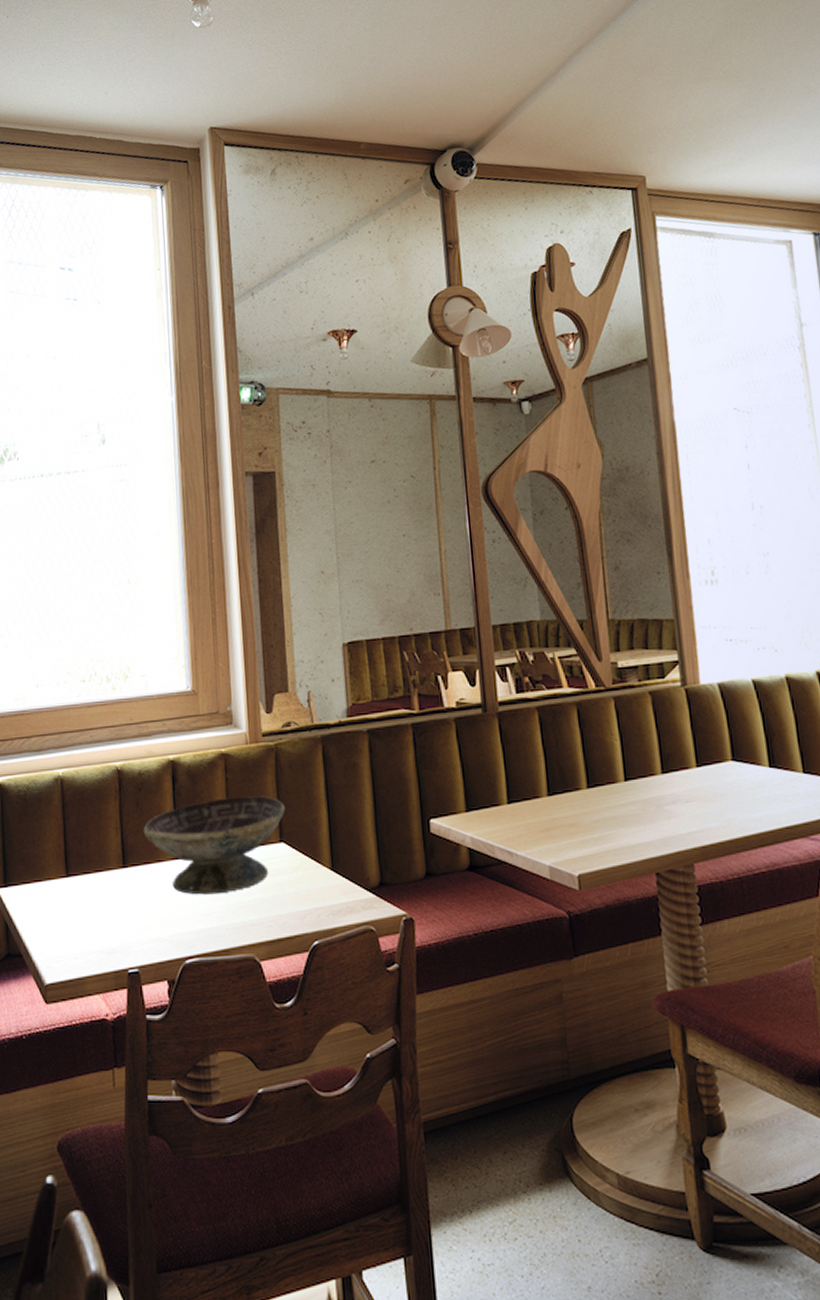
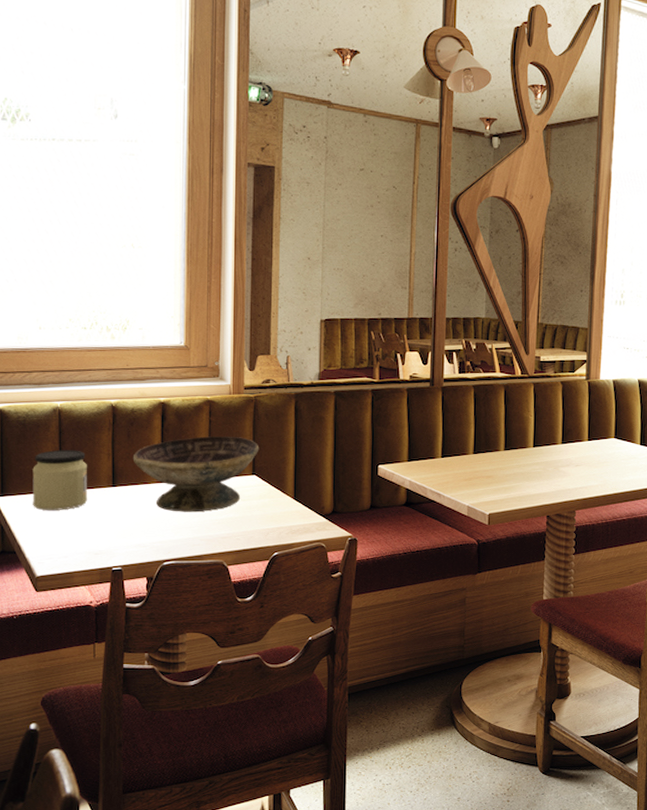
jar: none [36,825,96,901] -> present [32,449,87,510]

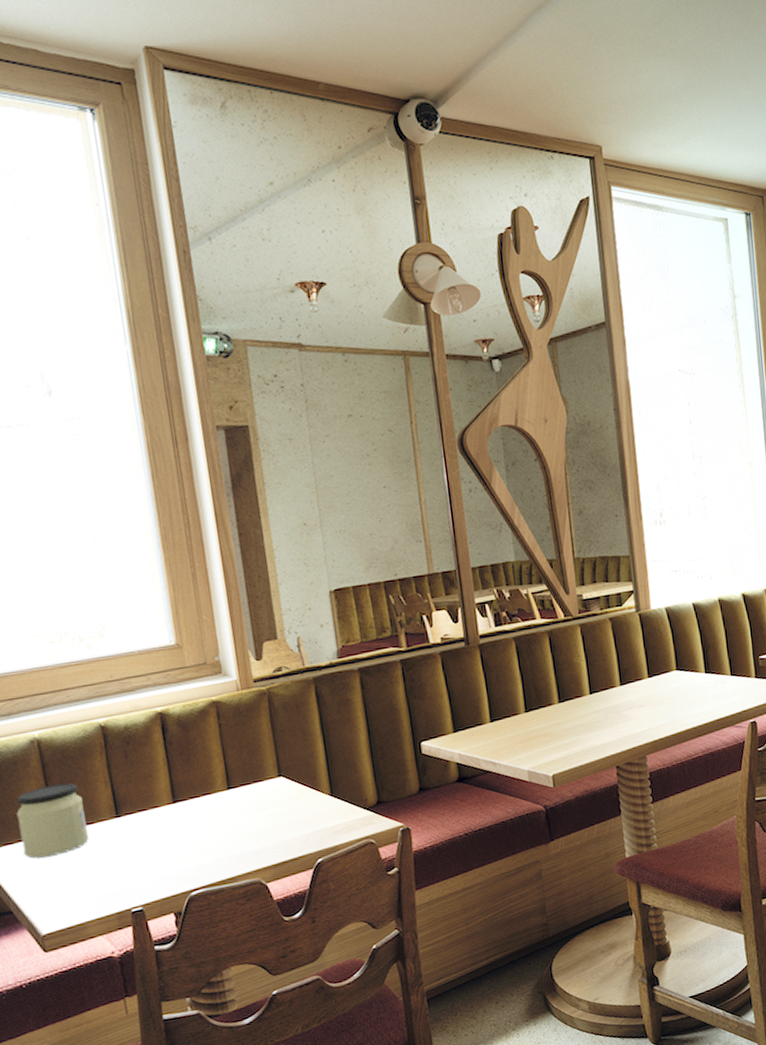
decorative bowl: present [132,436,260,512] -> none [135,736,282,834]

